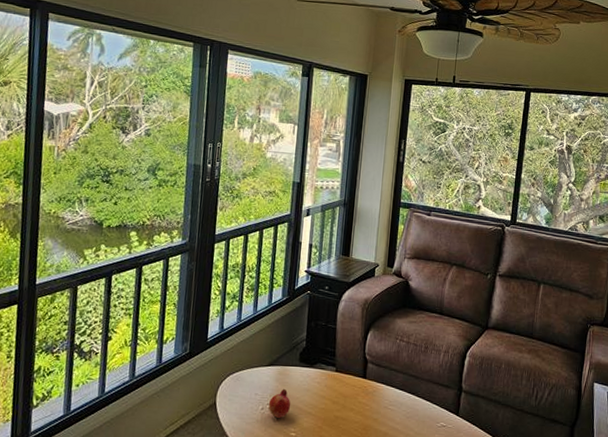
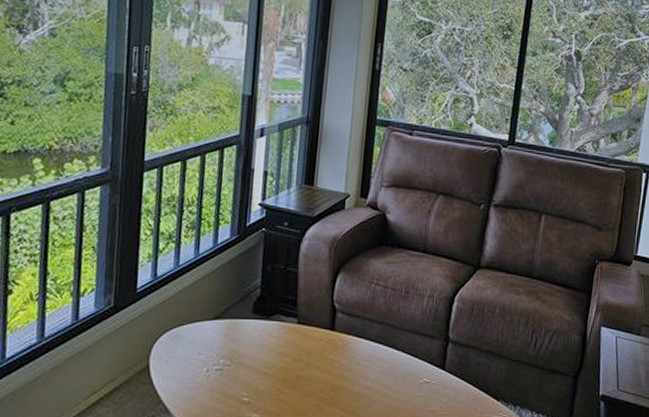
fruit: present [268,388,291,418] -> none [214,345,243,381]

